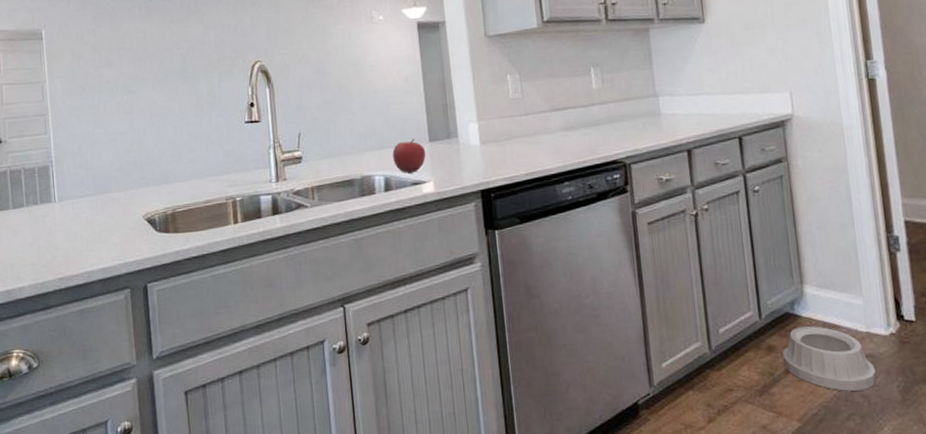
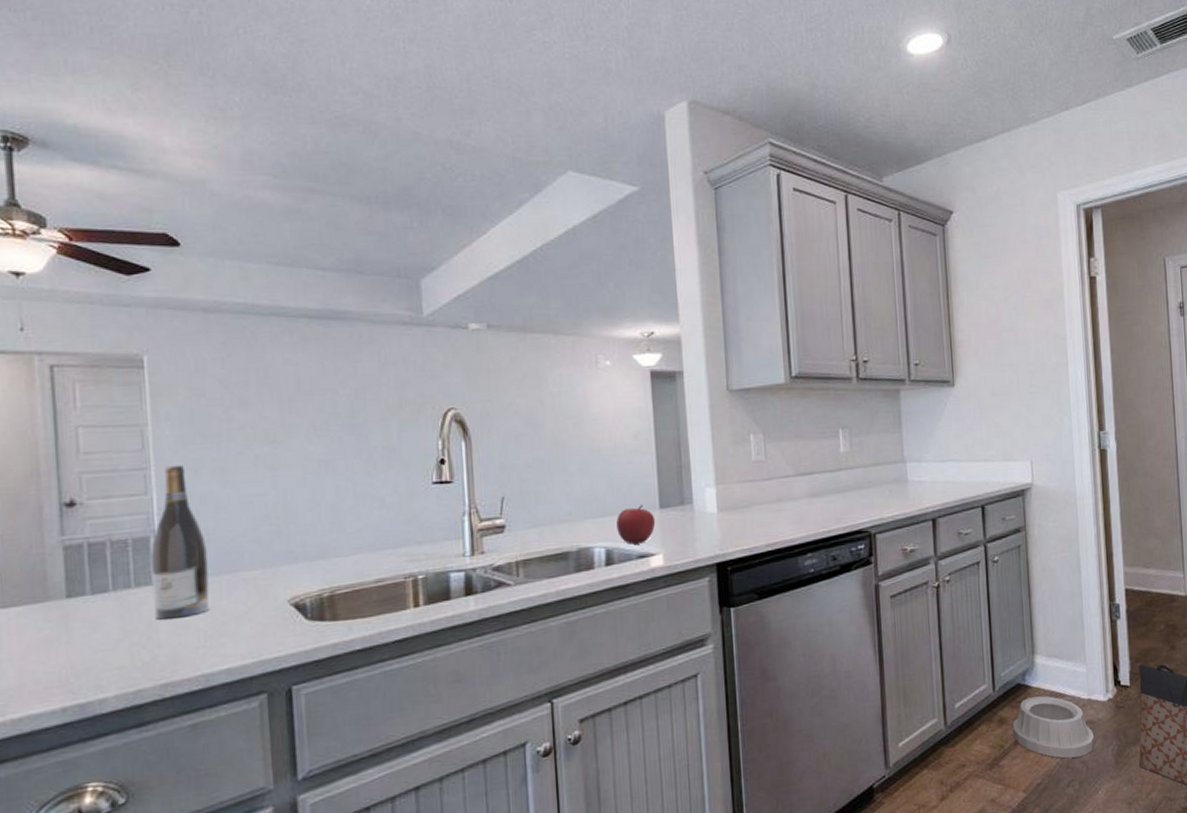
wine bottle: none [49,111,89,229] -> present [150,465,210,620]

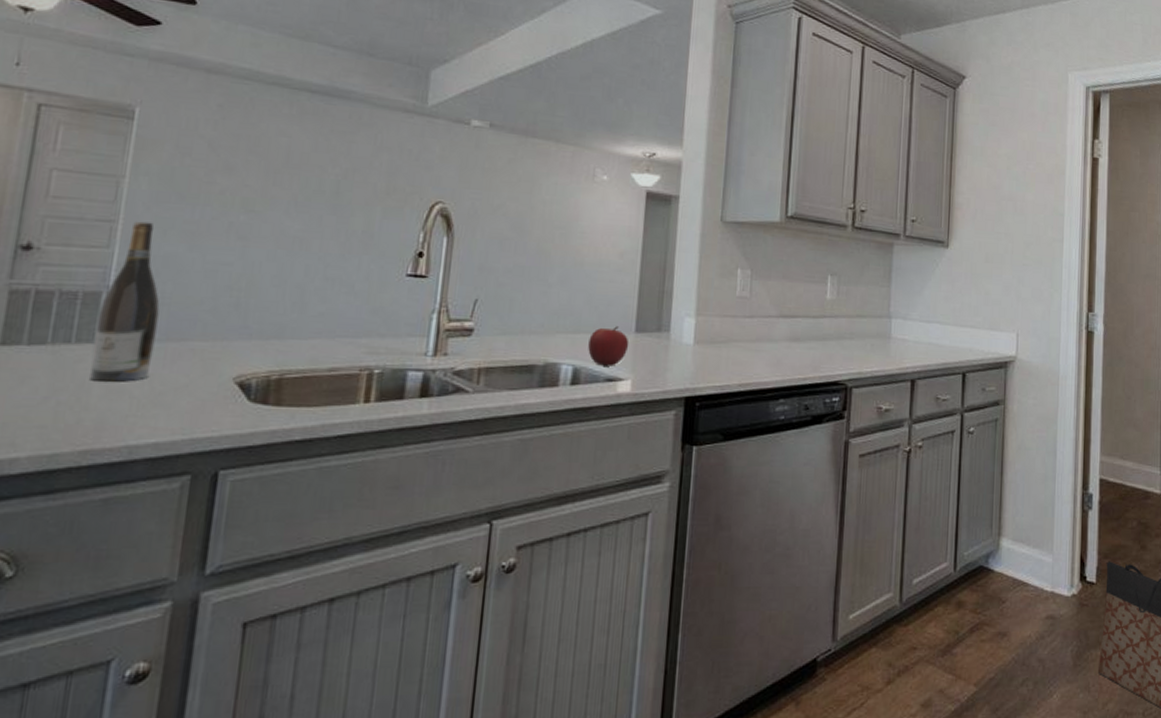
pet bowl: present [1012,695,1094,759] -> none [970,582,1054,655]

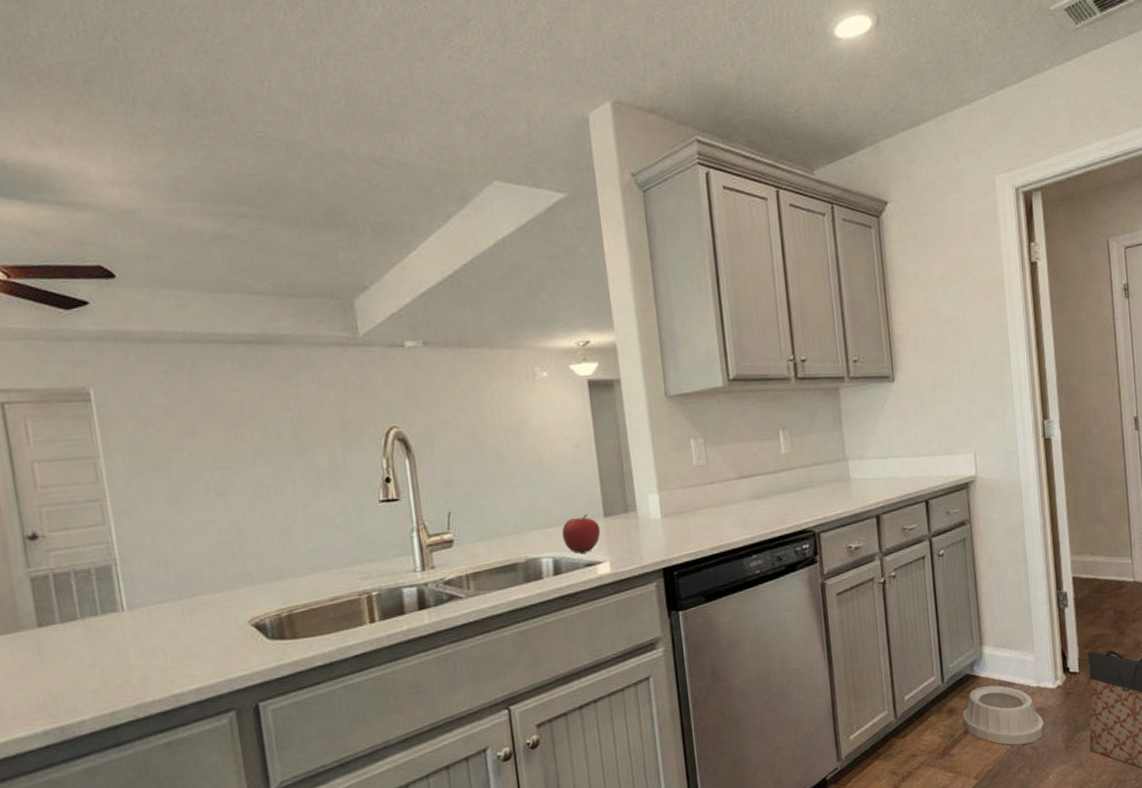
wine bottle: present [90,221,160,382] -> none [113,494,174,645]
pet bowl: none [970,582,1054,655] -> present [962,685,1044,746]

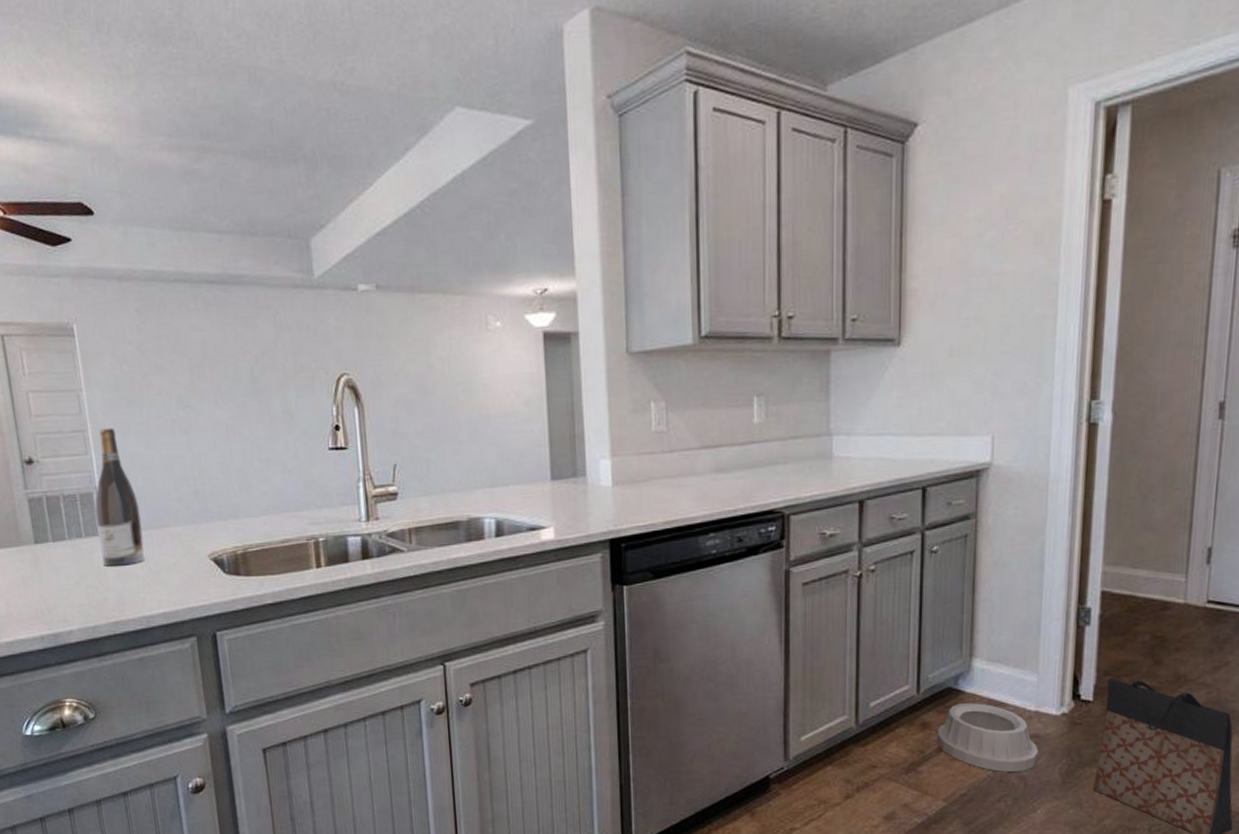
wine bottle: none [113,494,174,645] -> present [94,427,145,566]
fruit: present [562,514,601,554] -> none [506,476,547,516]

